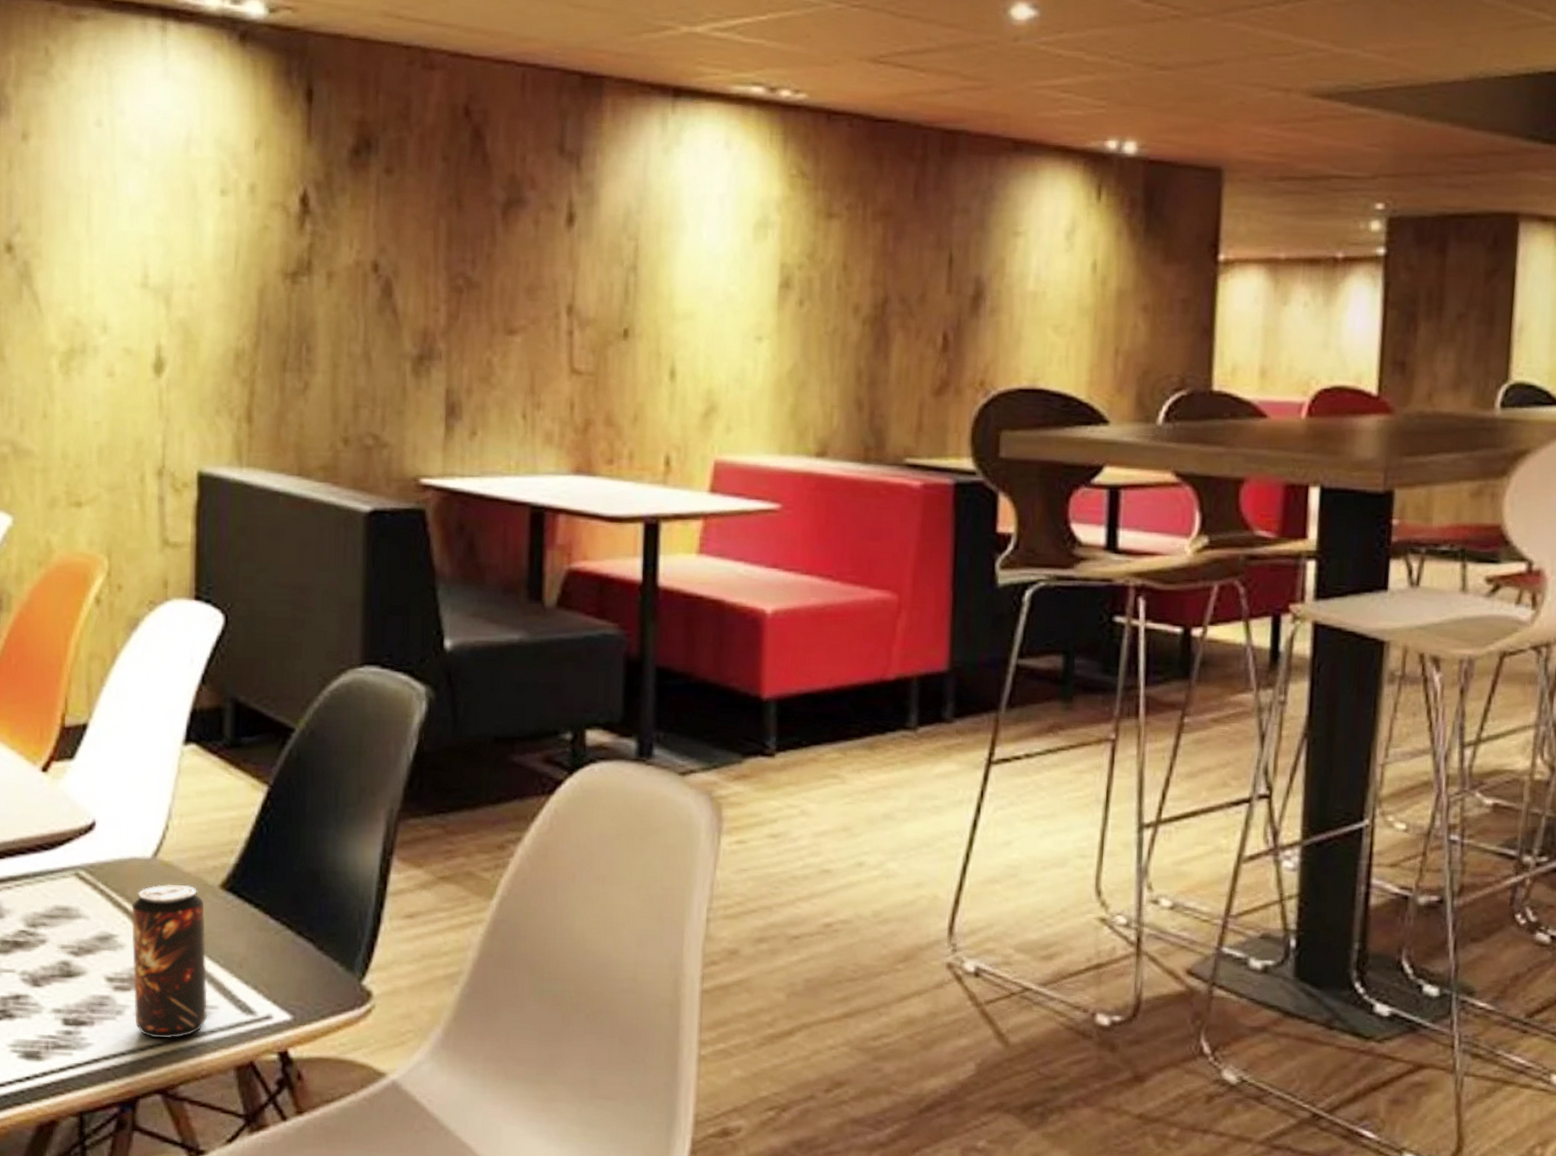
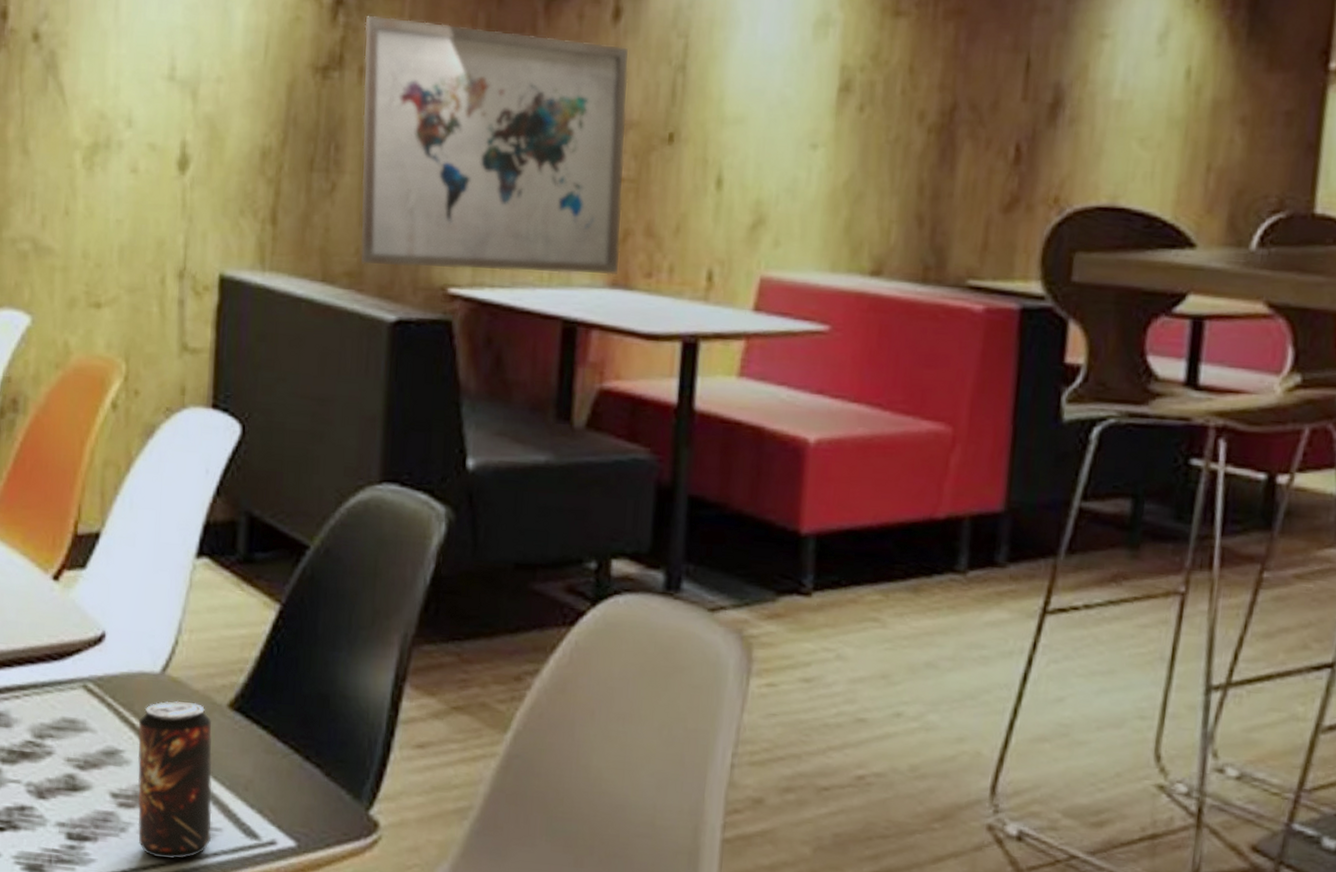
wall art: none [331,223,584,463] -> present [360,15,629,275]

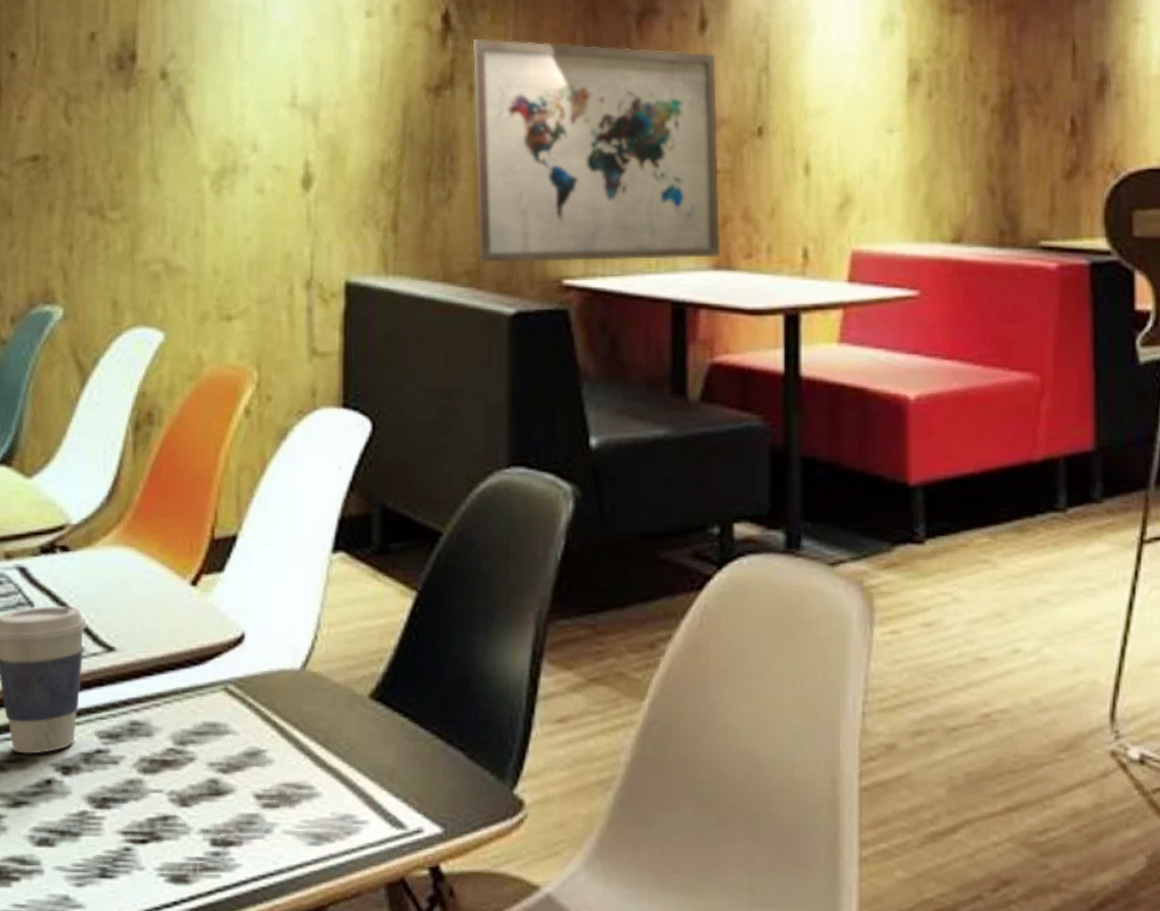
beverage can: present [137,700,212,859] -> none [280,695,358,857]

